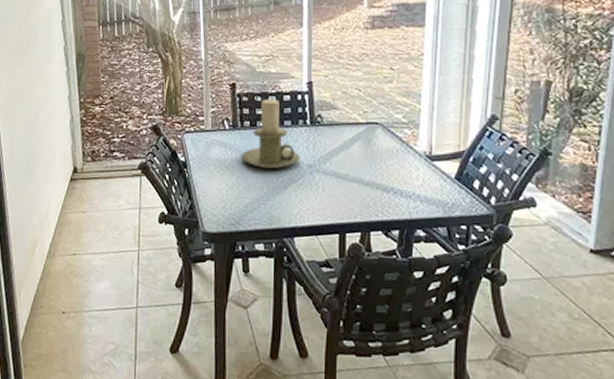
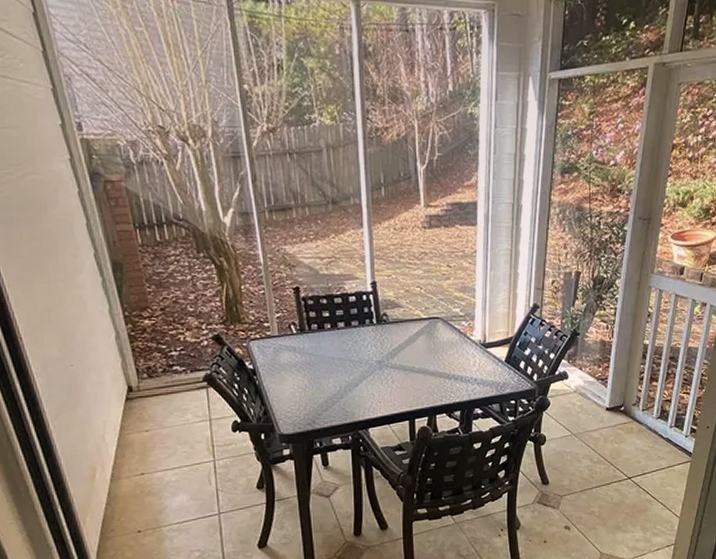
candle holder: present [240,99,300,169] -> none [310,301,369,368]

